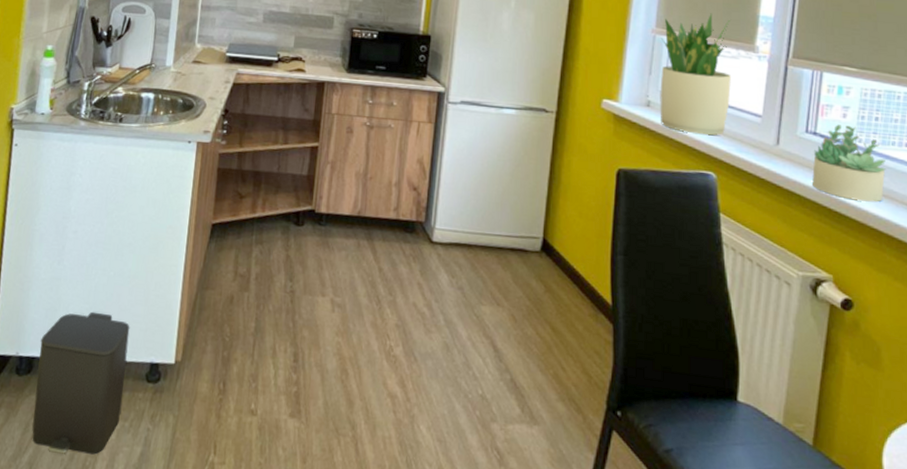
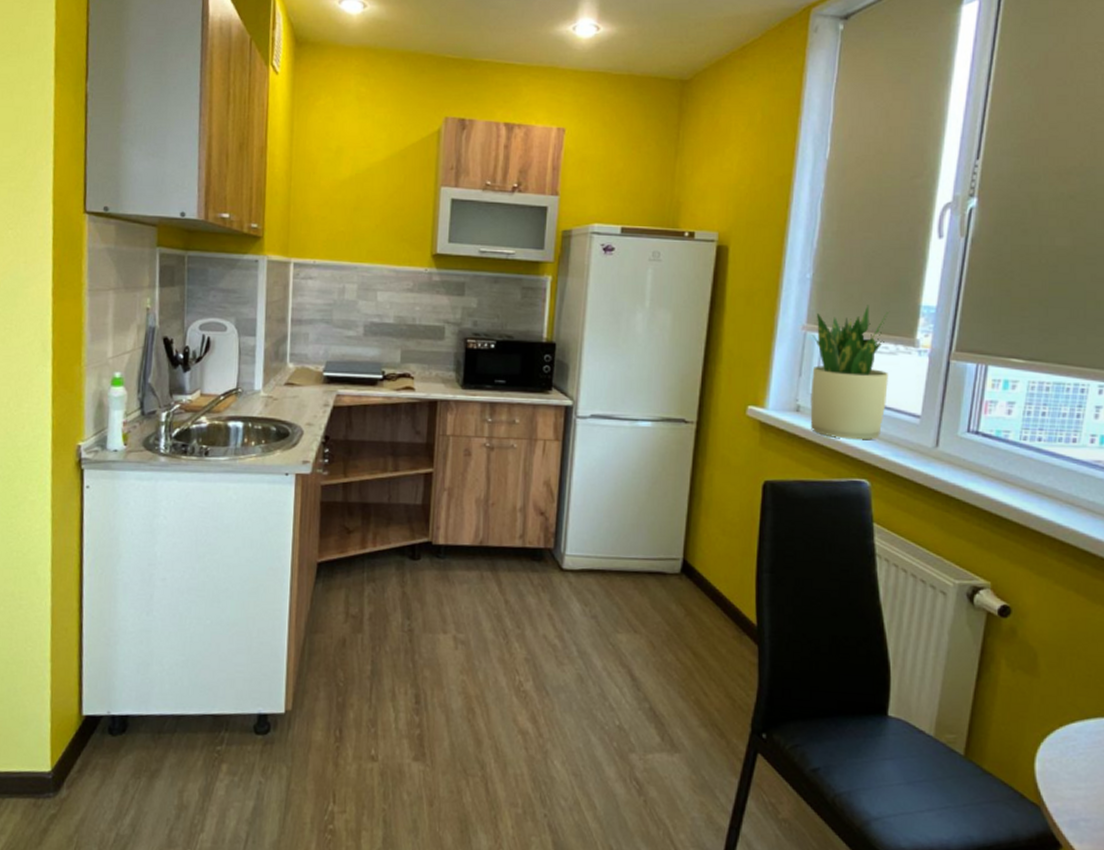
pedal bin: present [32,311,130,454] -> none [132,663,233,814]
succulent plant: present [812,124,886,203] -> none [973,422,1051,503]

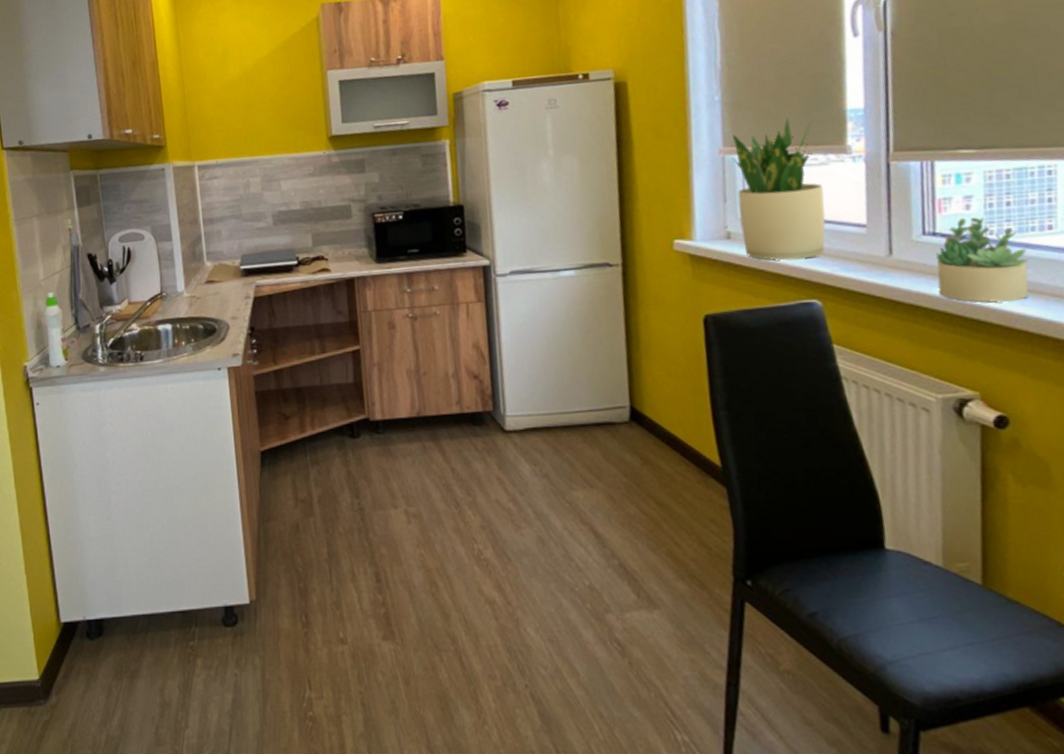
succulent plant: none [973,422,1051,503] -> present [935,217,1029,303]

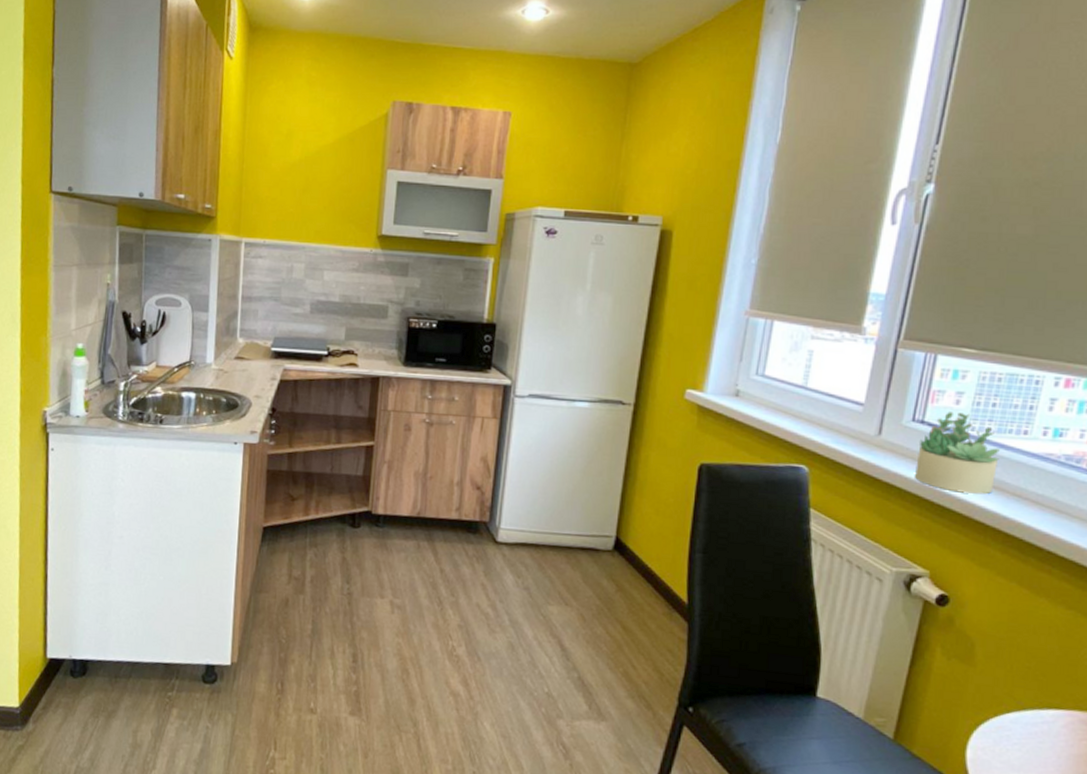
planter: present [730,117,826,261] -> none [749,291,835,427]

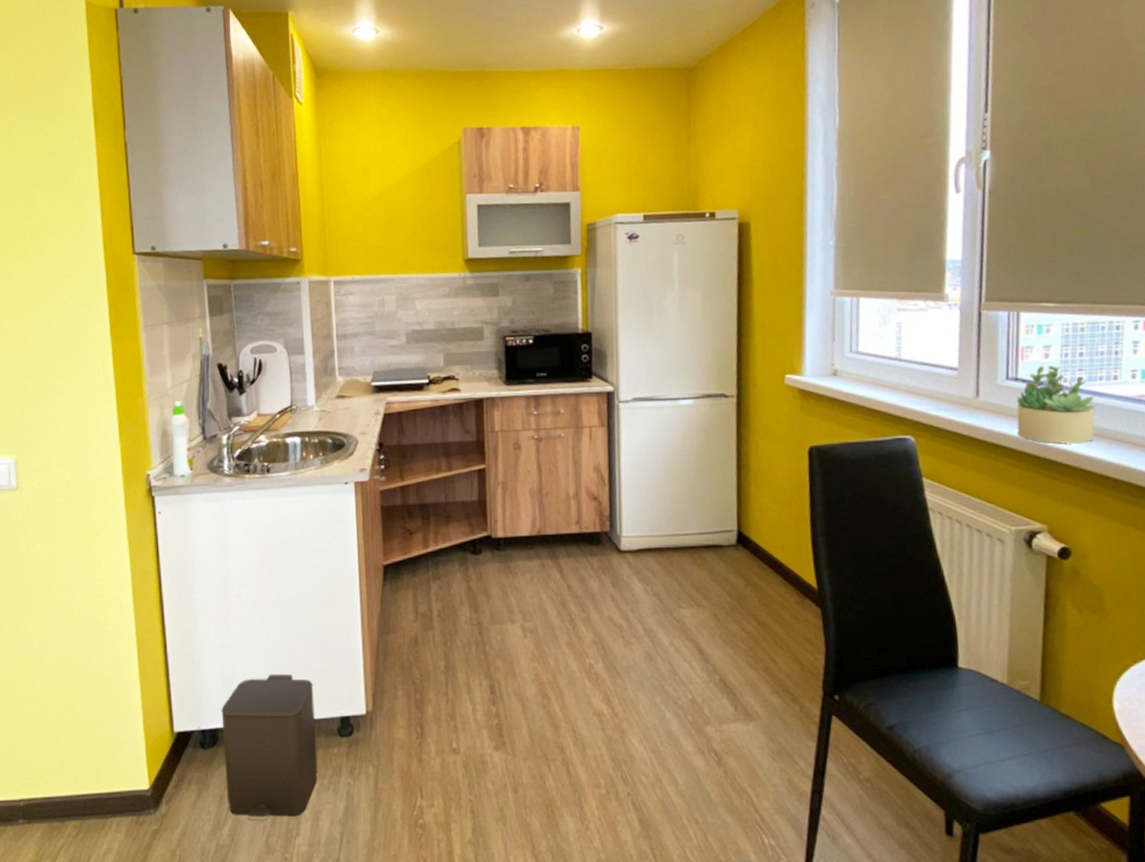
pedal bin: none [91,615,183,751] -> present [221,674,318,821]

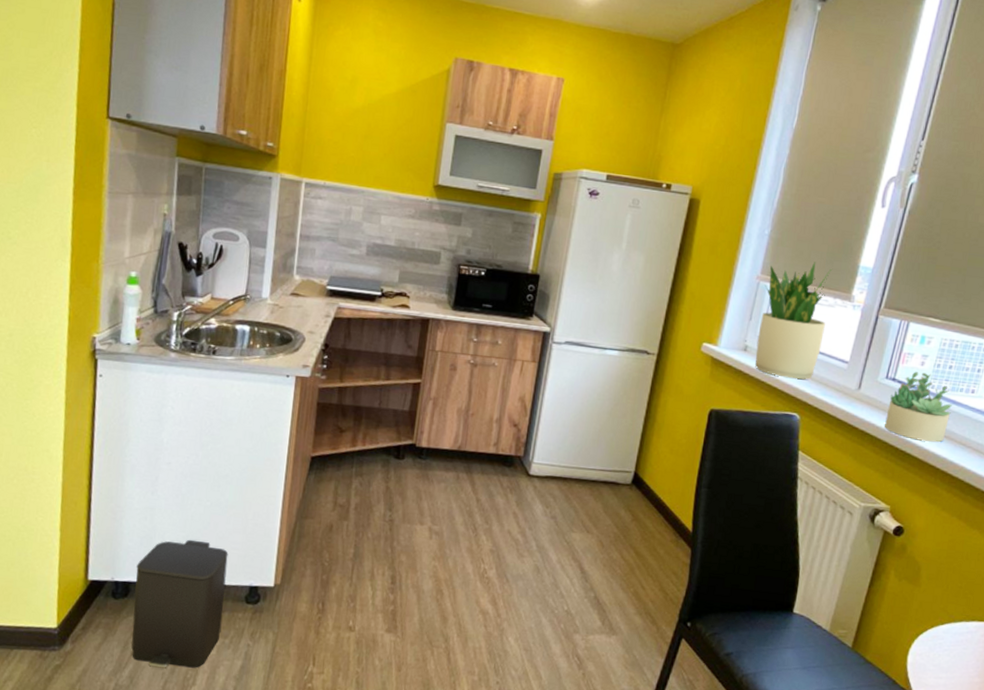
planter: none [840,265,923,399] -> present [754,261,832,380]

